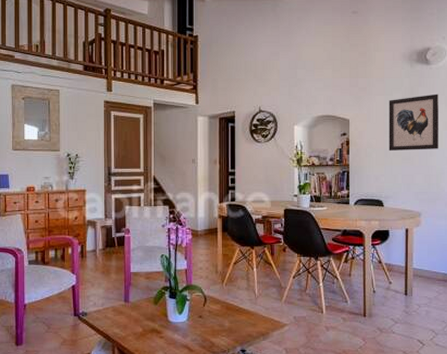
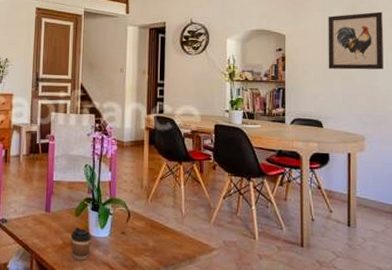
coffee cup: none [150,315,171,345] -> present [70,227,92,261]

